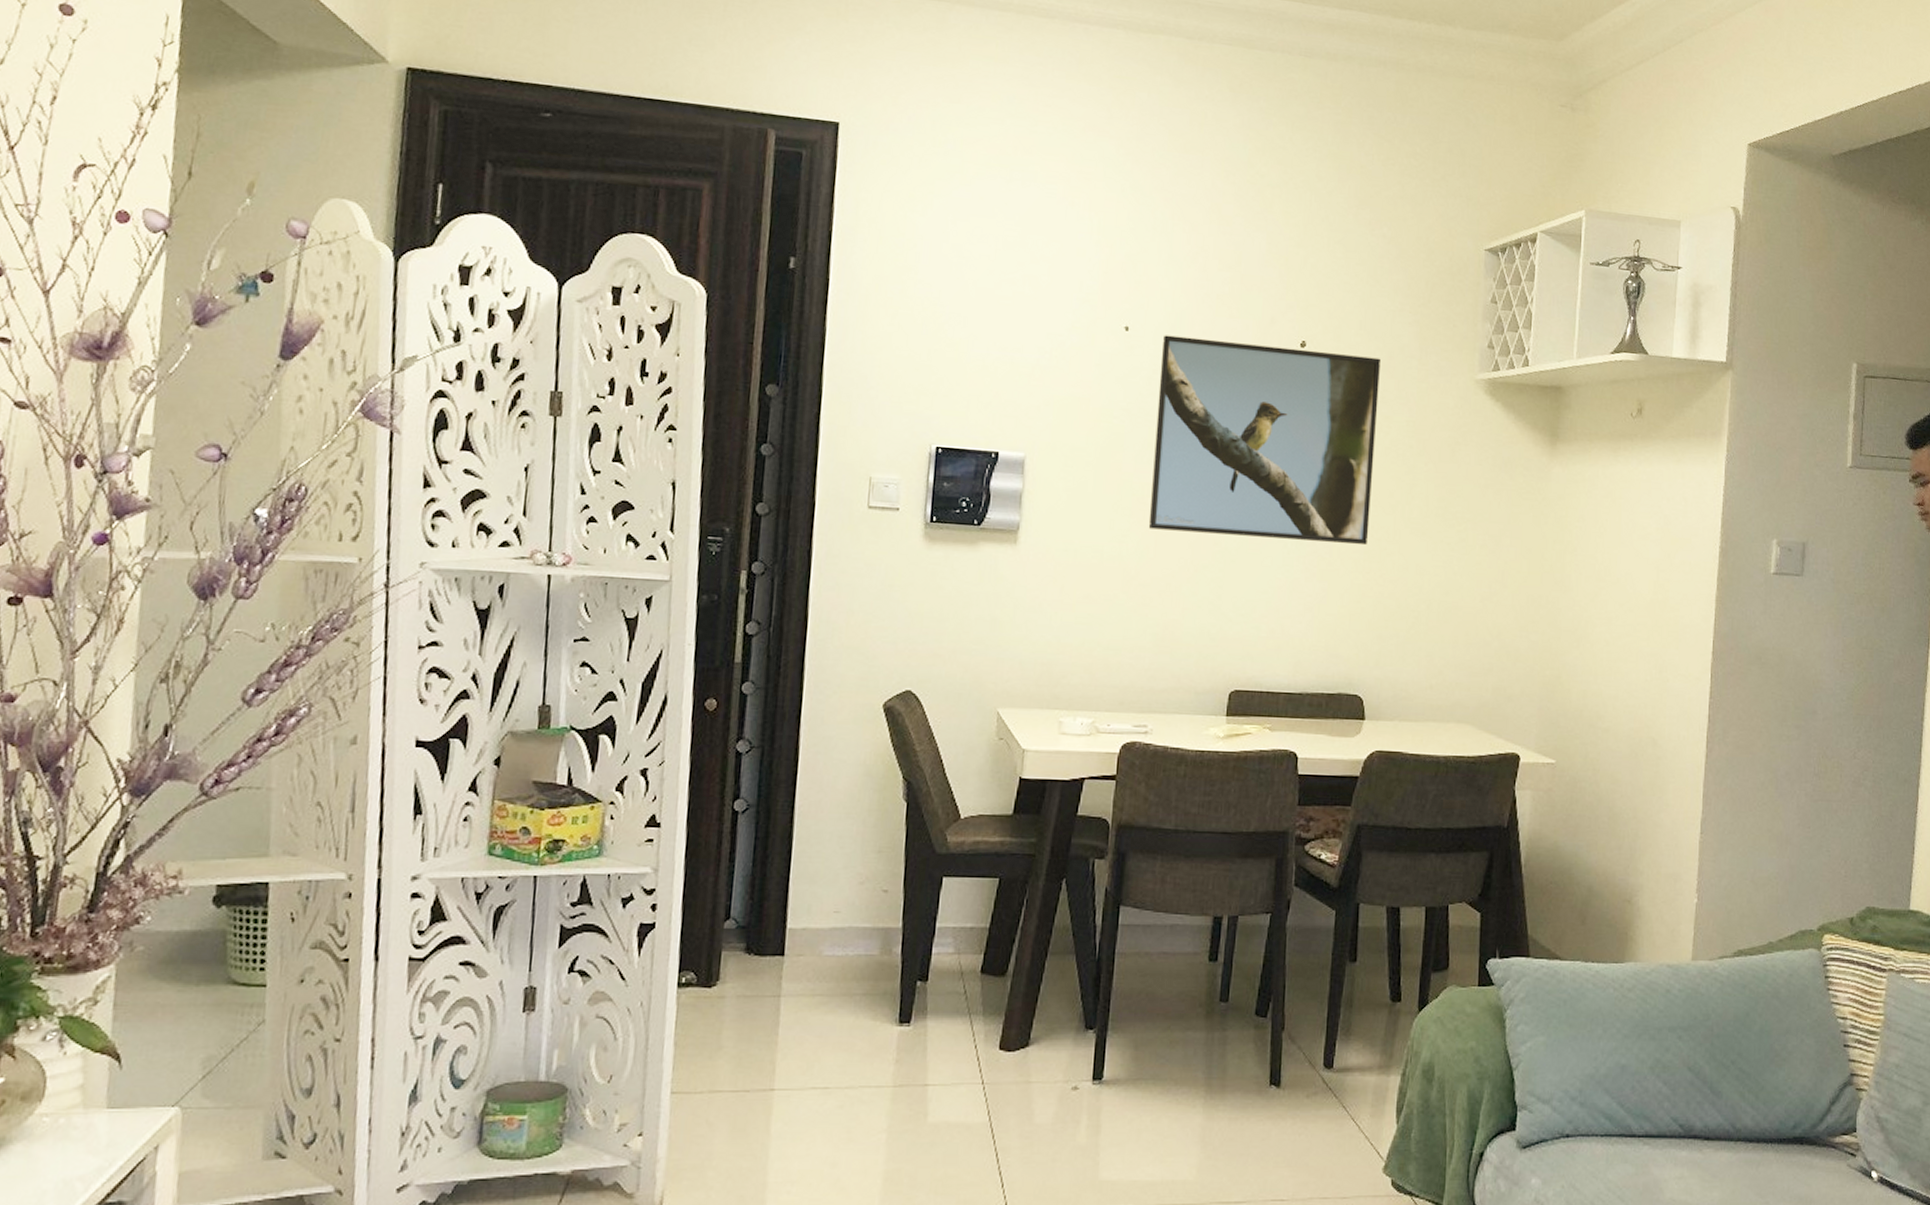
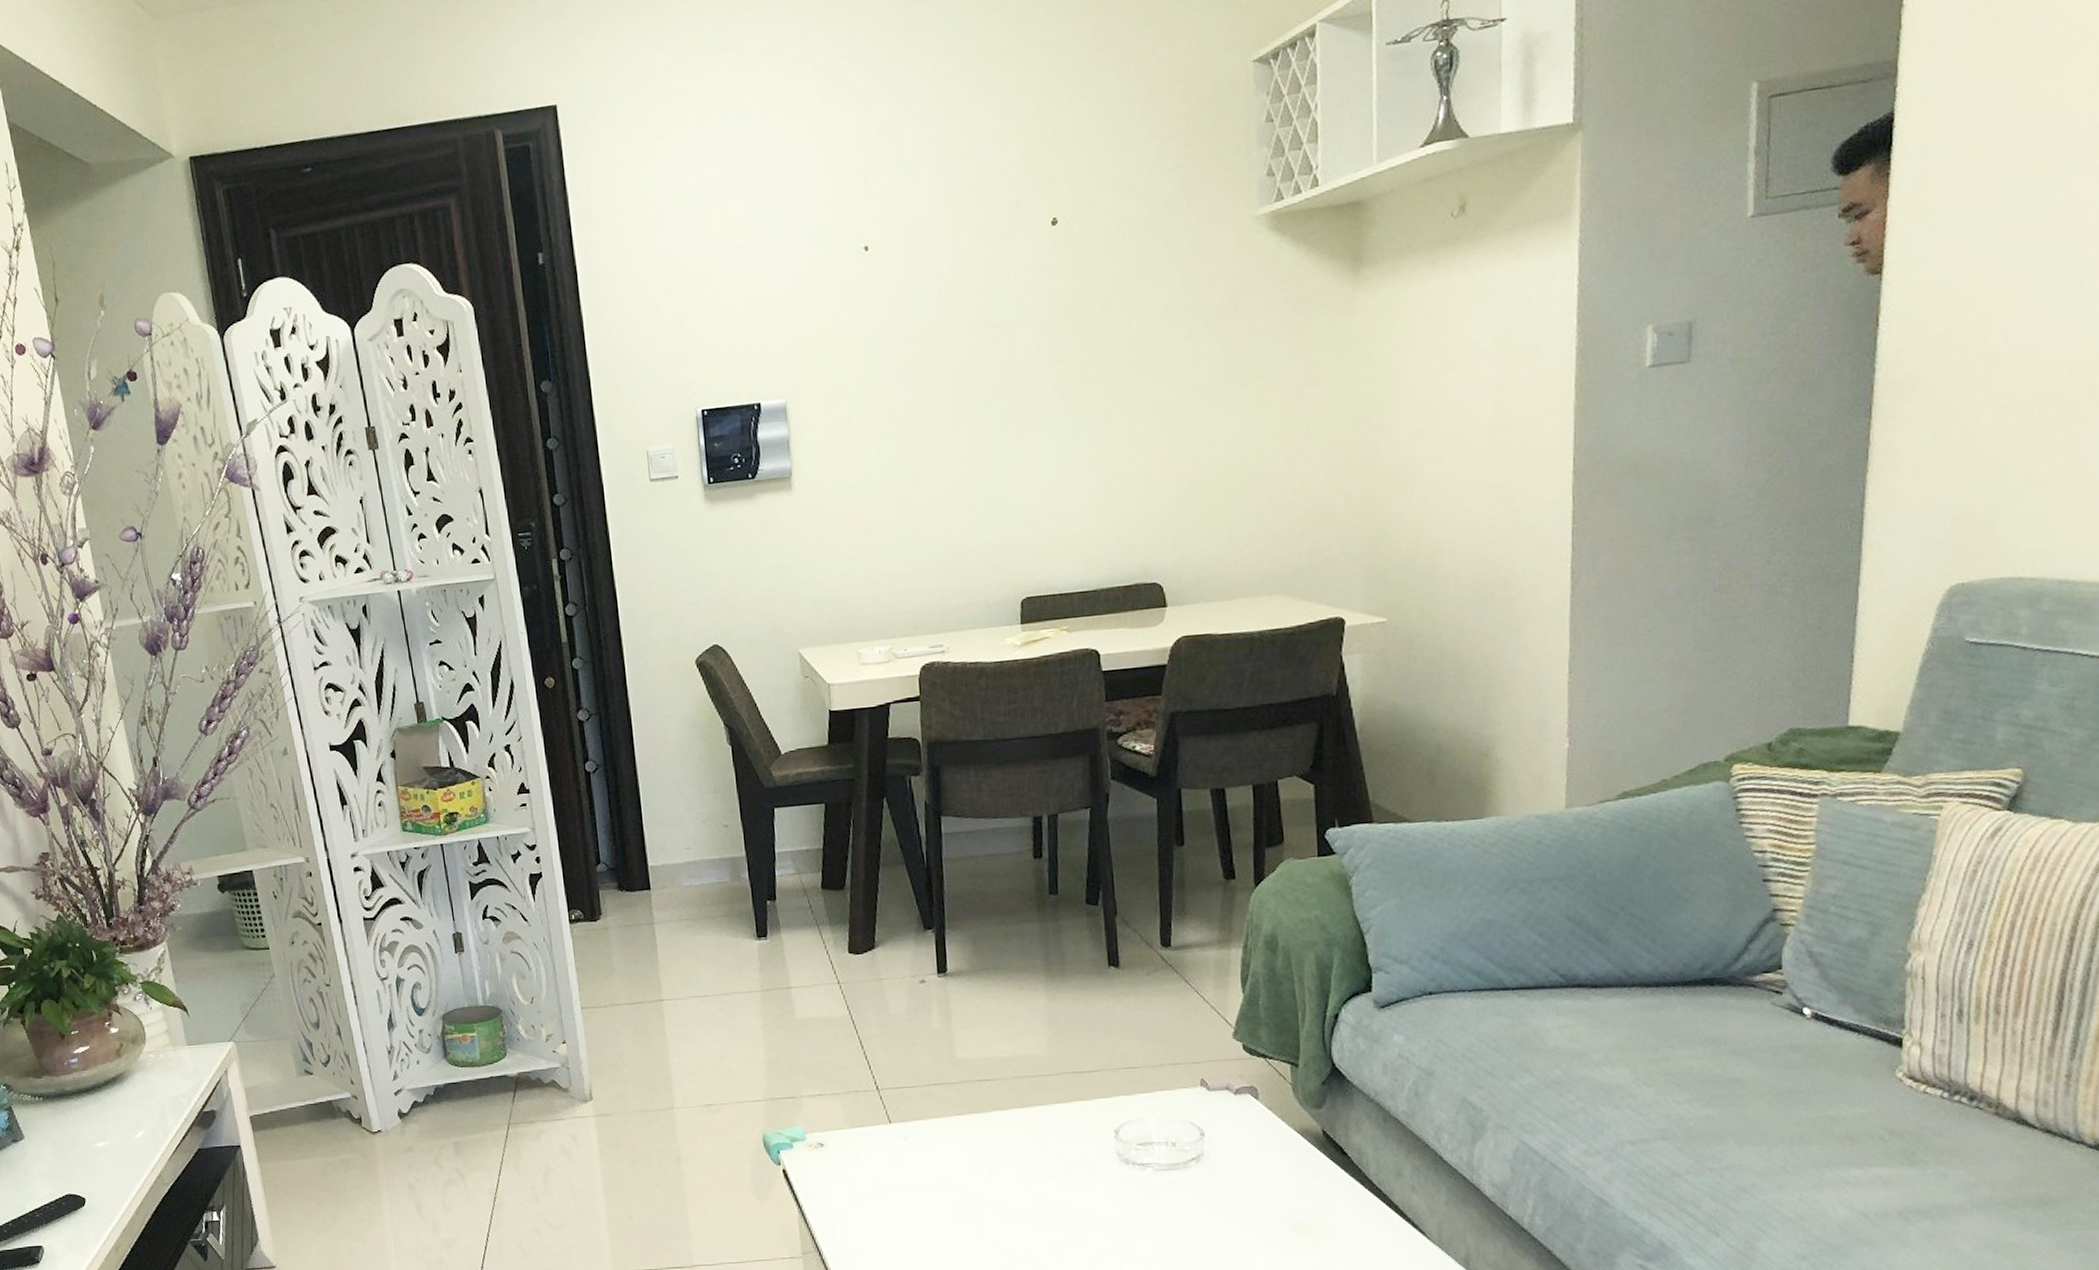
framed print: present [1148,335,1380,546] -> none [905,217,1150,451]

